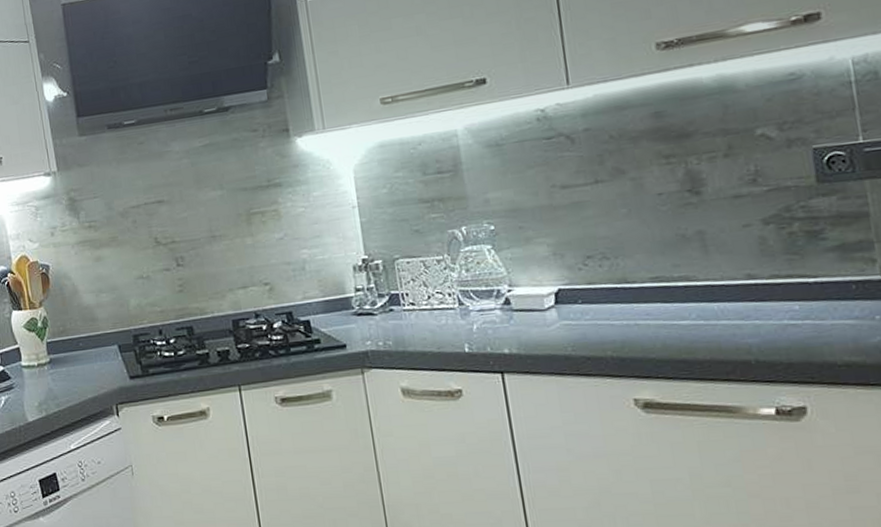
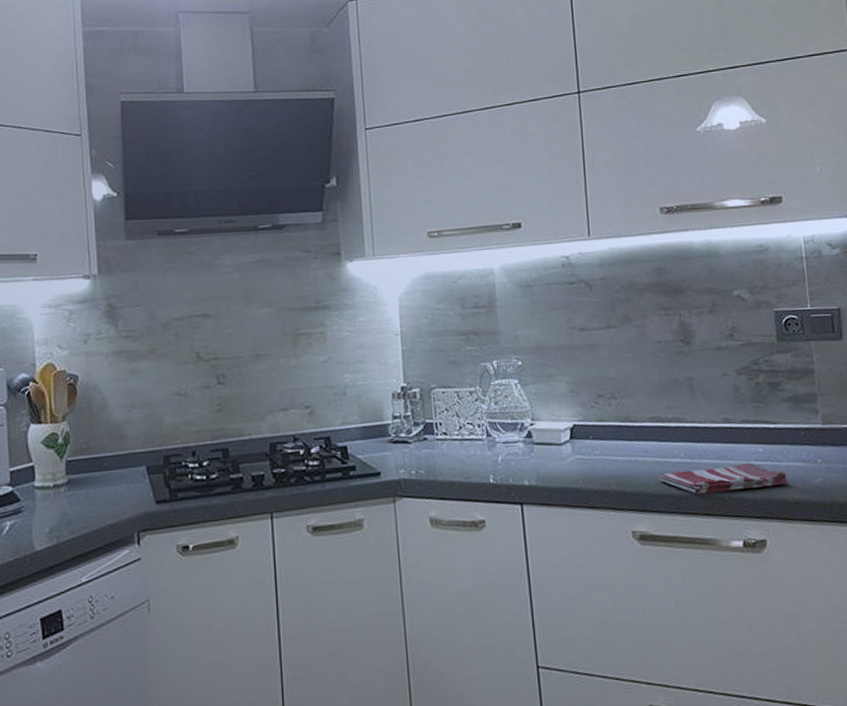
dish towel: none [664,322,834,358] -> present [658,462,788,494]

